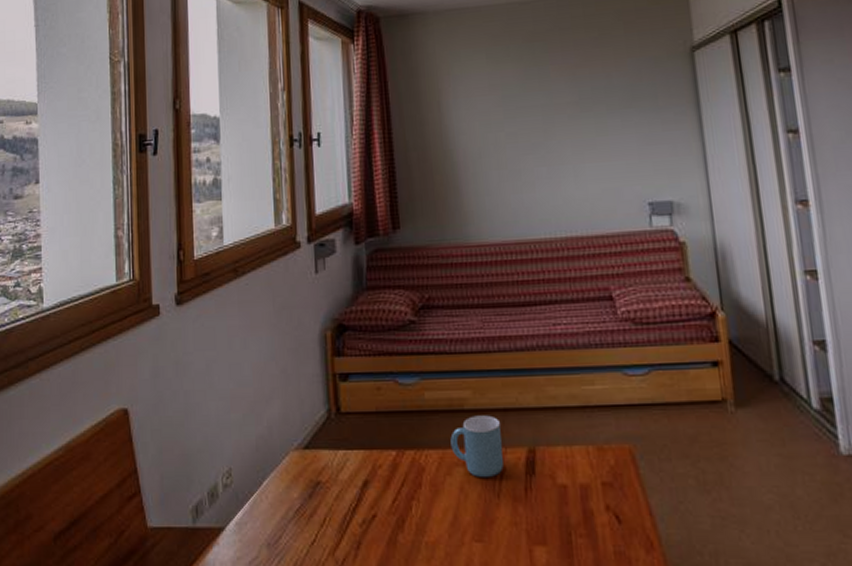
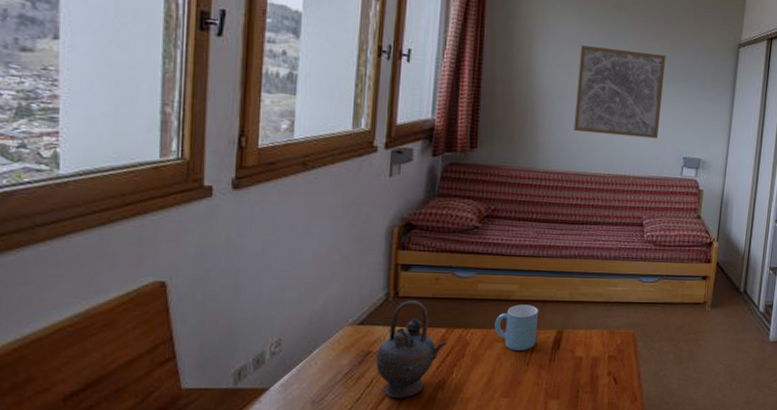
teapot: none [326,417,400,541] -> present [375,301,447,398]
wall art: none [495,80,609,192] -> present [573,45,667,139]

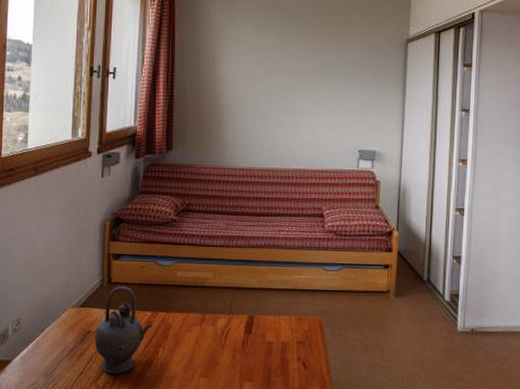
mug: present [494,304,538,350] -> none [193,291,230,334]
wall art: present [573,45,667,139] -> none [255,53,337,134]

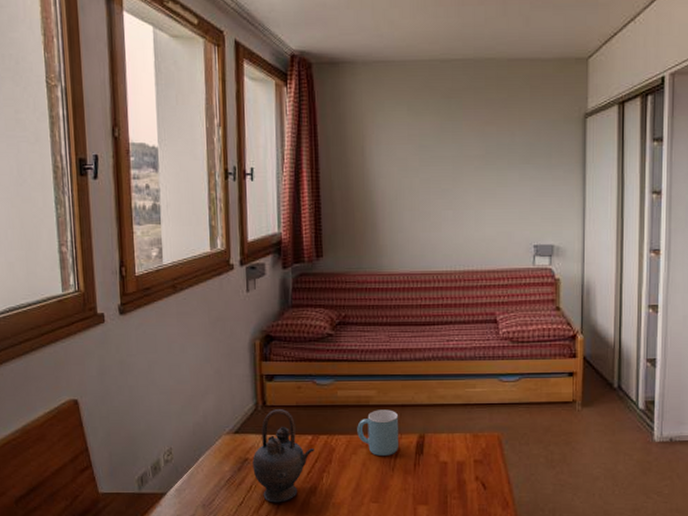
mug: none [193,291,230,334] -> present [357,409,398,456]

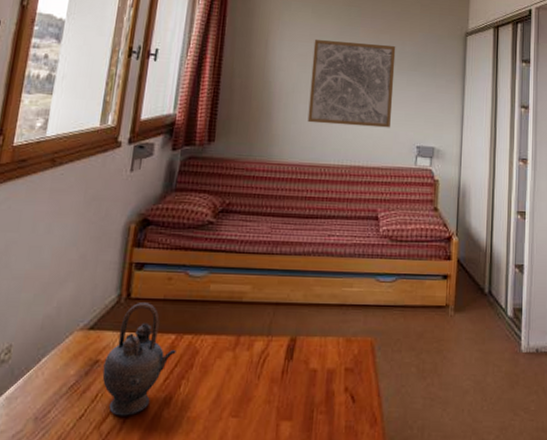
mug: present [357,409,398,456] -> none [225,307,271,361]
wall art: none [413,137,505,230] -> present [307,40,396,128]

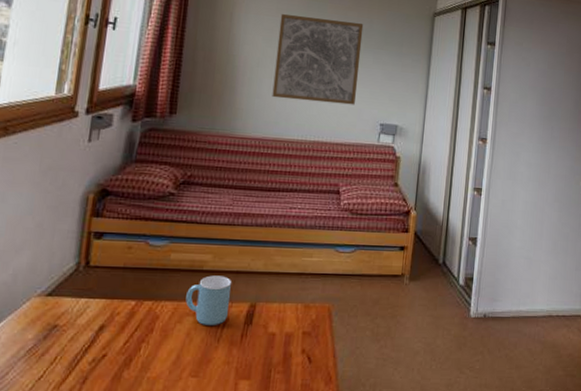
teapot: present [102,303,176,416] -> none [61,270,136,377]
mug: none [225,307,271,361] -> present [185,275,231,325]

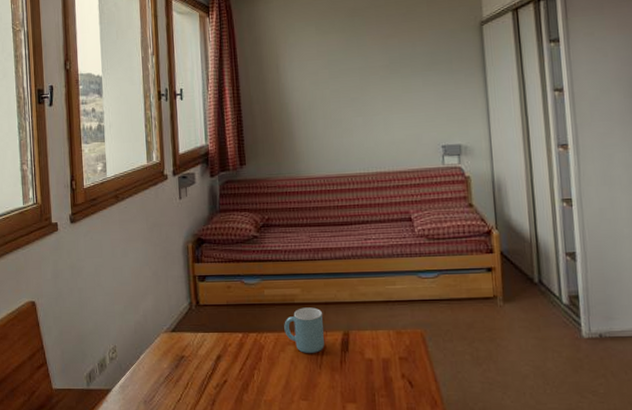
wall art: present [272,14,364,105] -> none [322,48,411,137]

